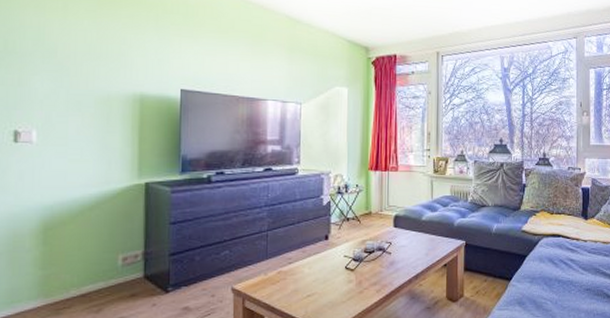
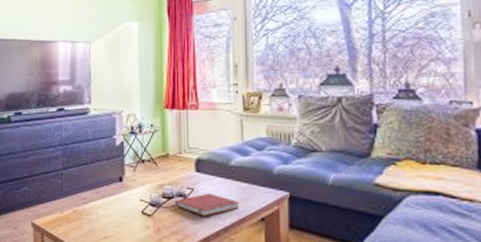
book: none [376,246,428,267] -> present [175,193,240,217]

